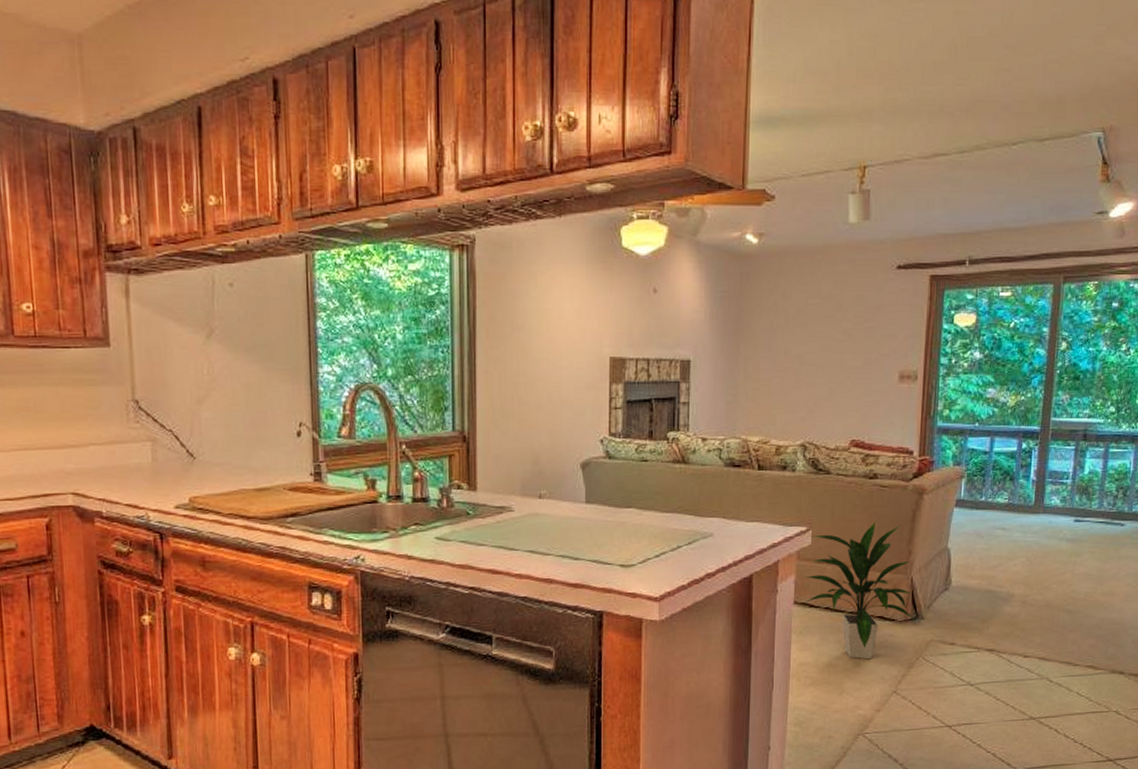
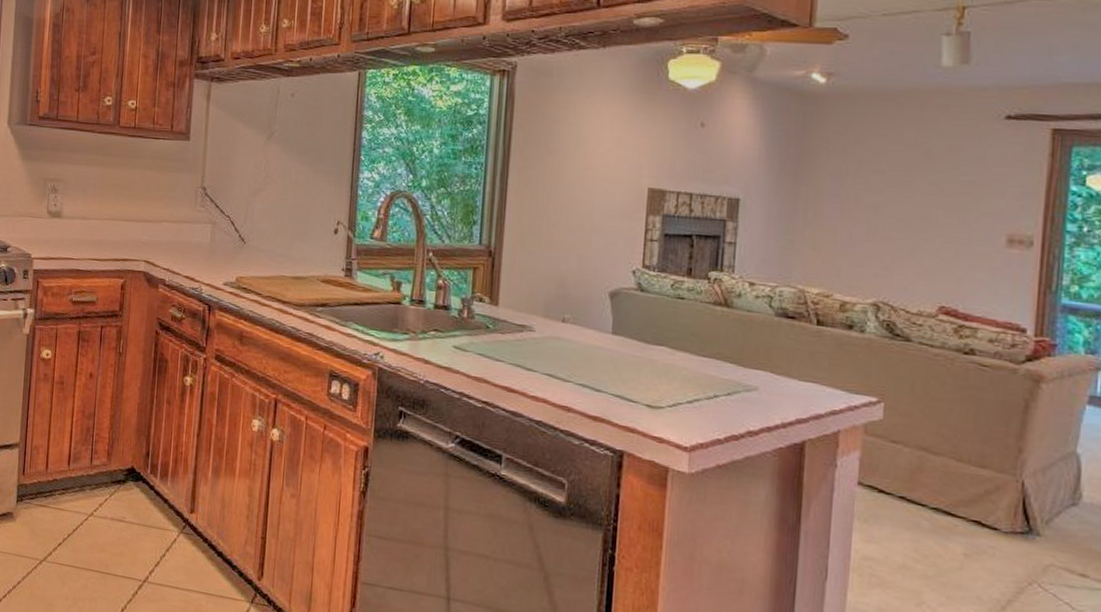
indoor plant: present [804,521,913,660] -> none [872,405,1025,571]

